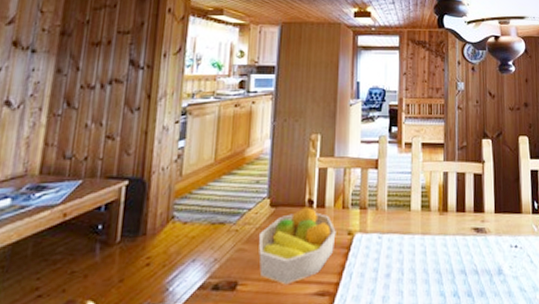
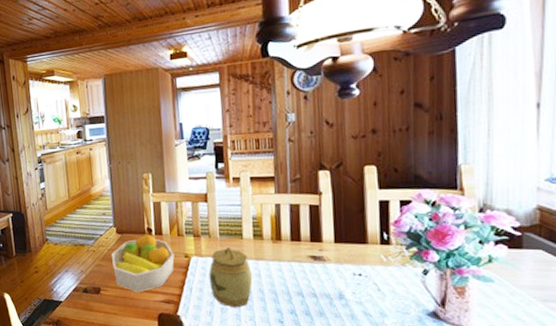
jar: none [372,220,418,295] -> present [209,246,253,308]

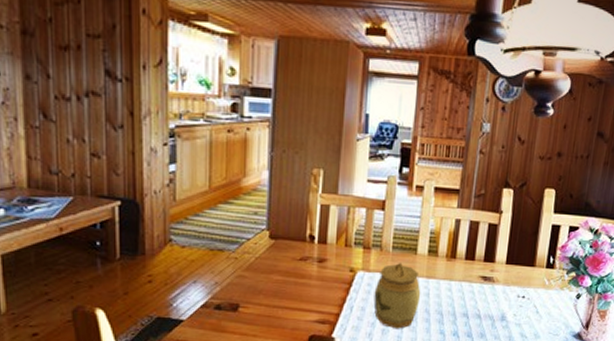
fruit bowl: present [112,234,175,293] -> none [259,241,338,311]

